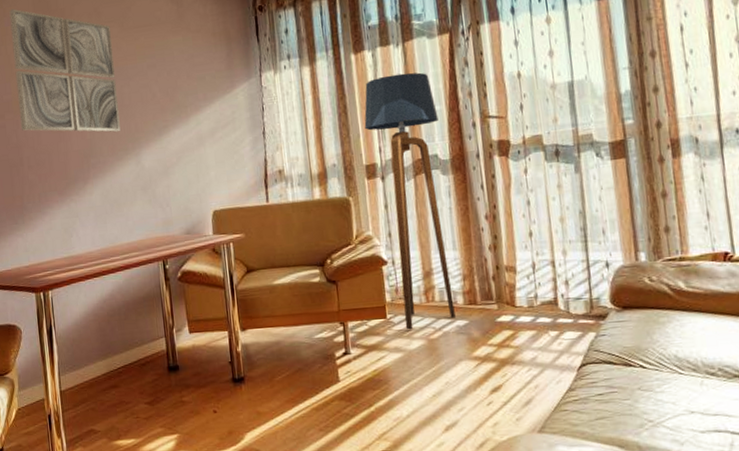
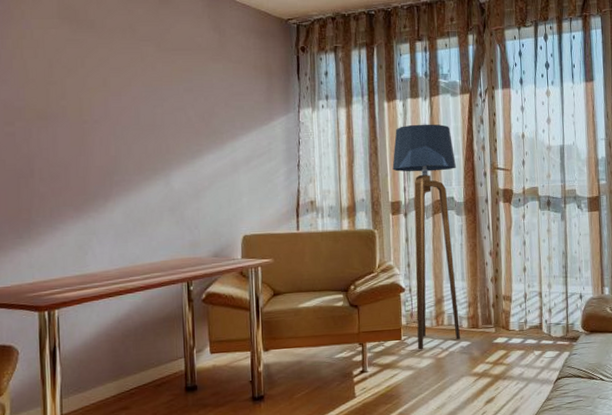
wall art: present [9,9,121,133] -> none [28,12,150,152]

